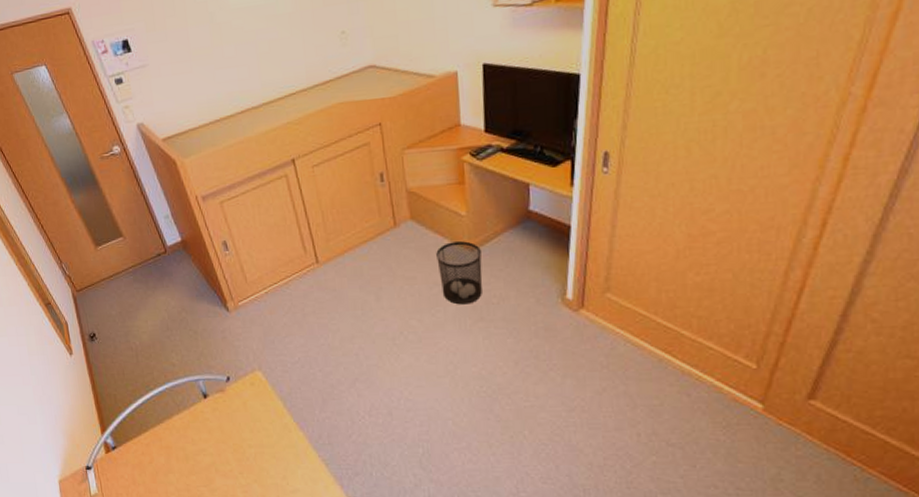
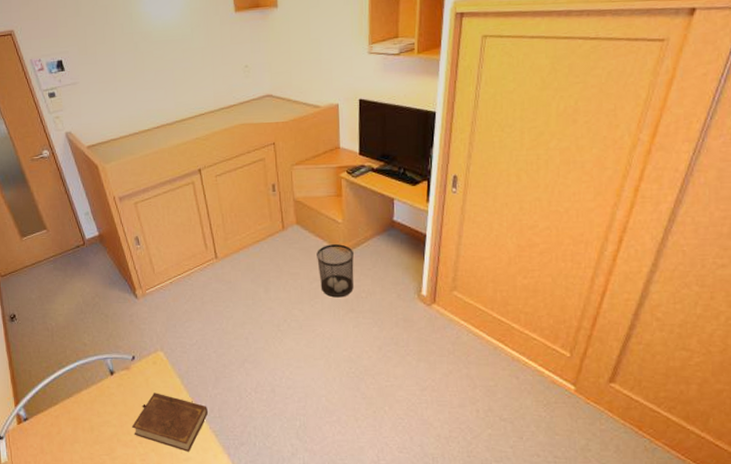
book: none [230,417,317,483] -> present [131,393,209,452]

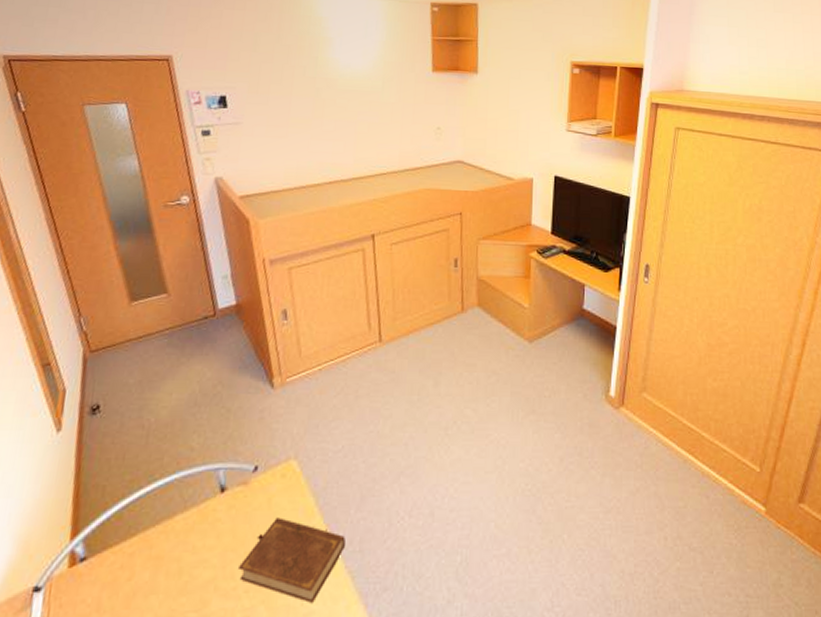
waste bin: present [317,244,354,298] -> none [497,332,539,396]

